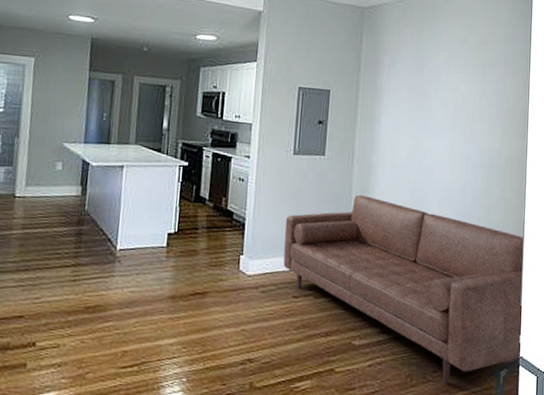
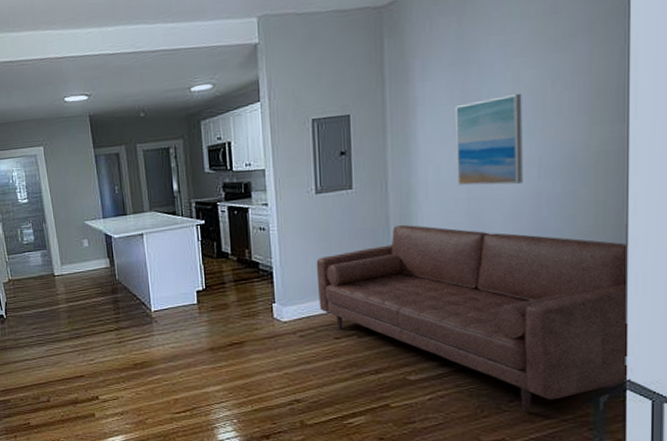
wall art: none [407,100,459,174] -> present [456,94,523,186]

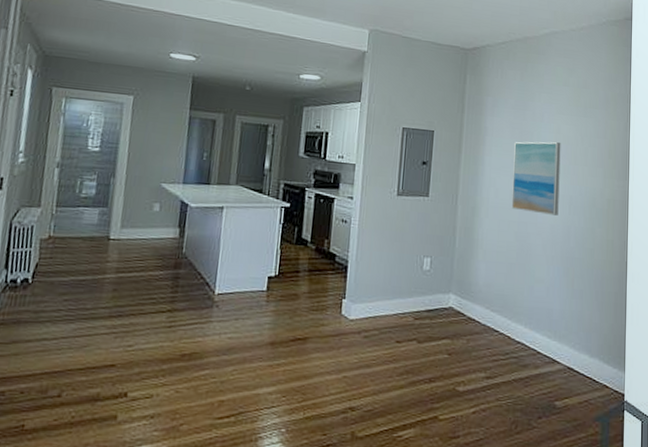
sofa: present [316,224,628,413] -> none [386,236,627,430]

